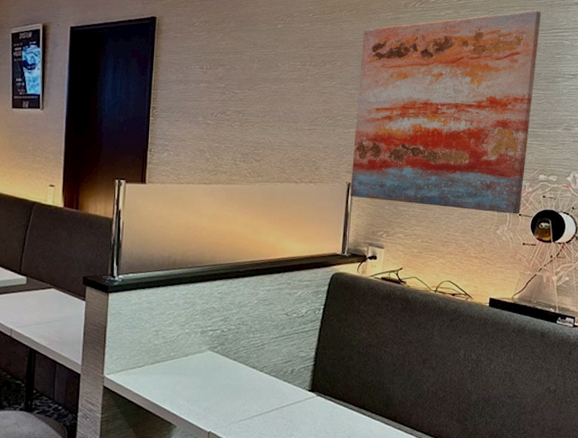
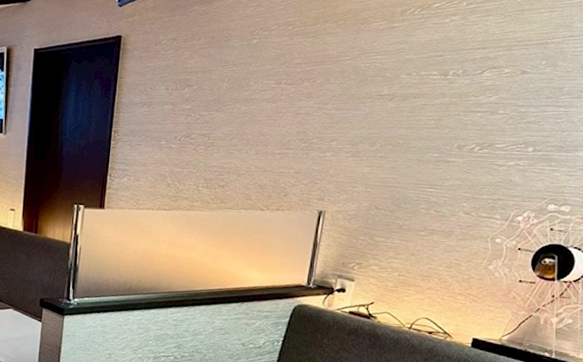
wall art: present [350,10,542,214] -> none [321,12,574,248]

